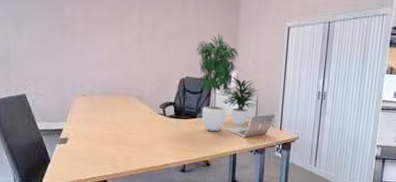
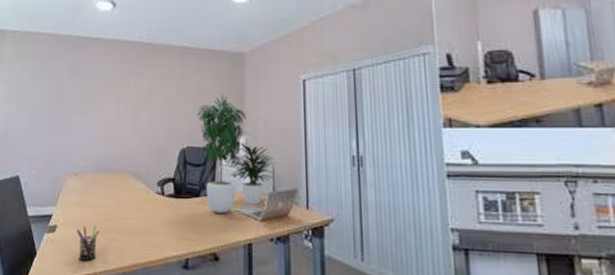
pen holder: none [87,138,109,167] -> present [76,224,100,262]

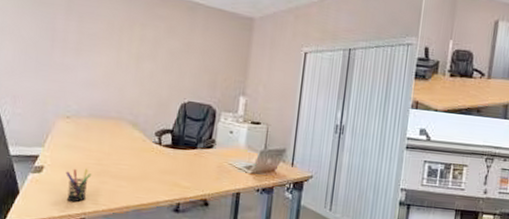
potted plant: present [197,94,275,213] -> none [201,55,270,165]

